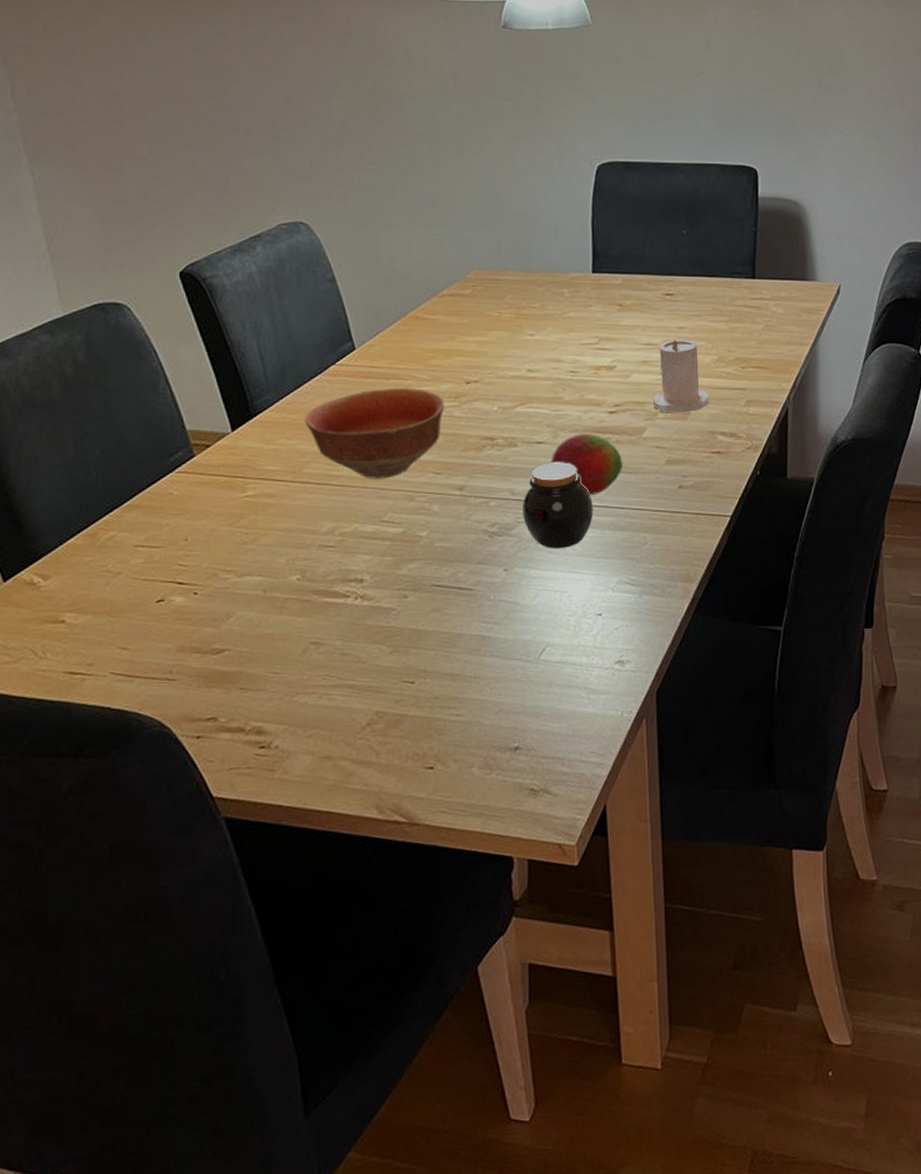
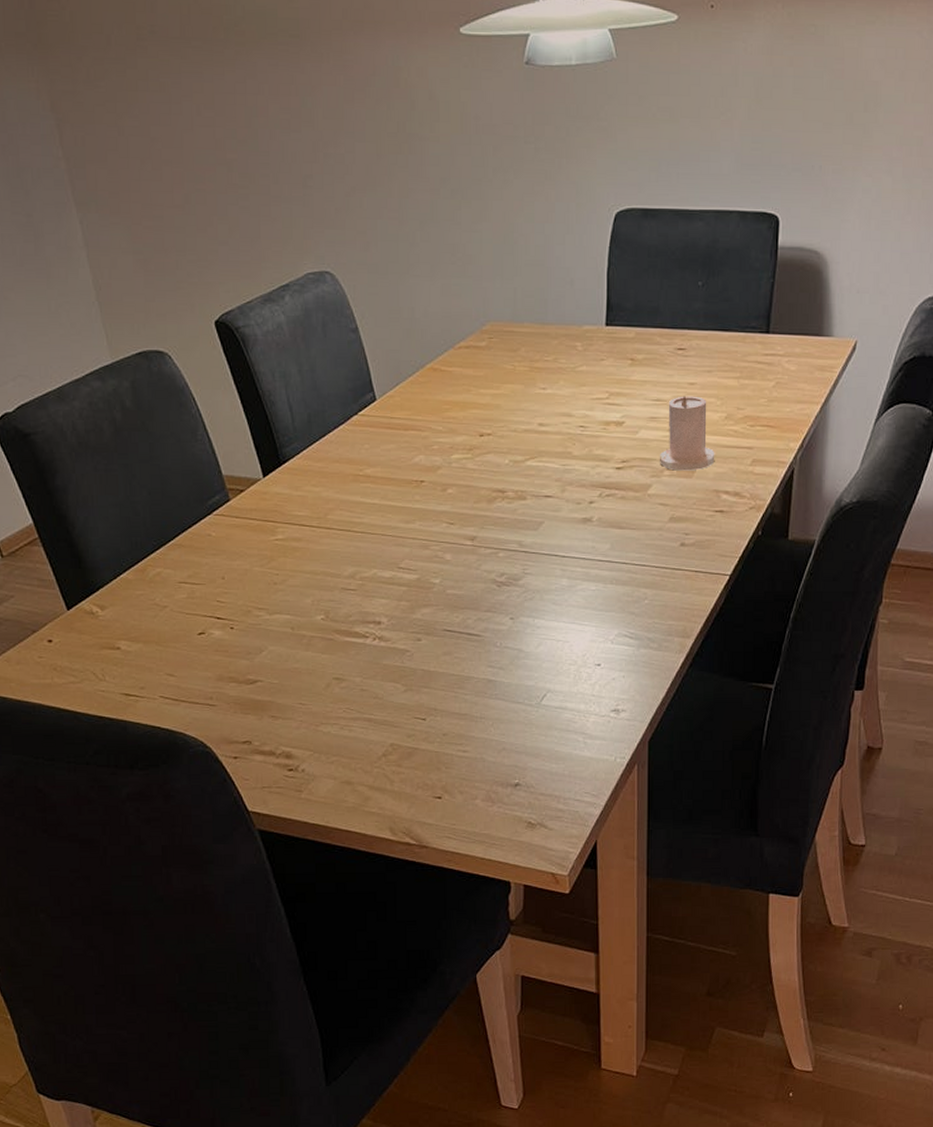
bowl: present [304,388,445,479] -> none [329,440,459,527]
jar: present [522,462,593,548] -> none [530,516,597,600]
fruit: present [550,433,623,496] -> none [558,488,627,550]

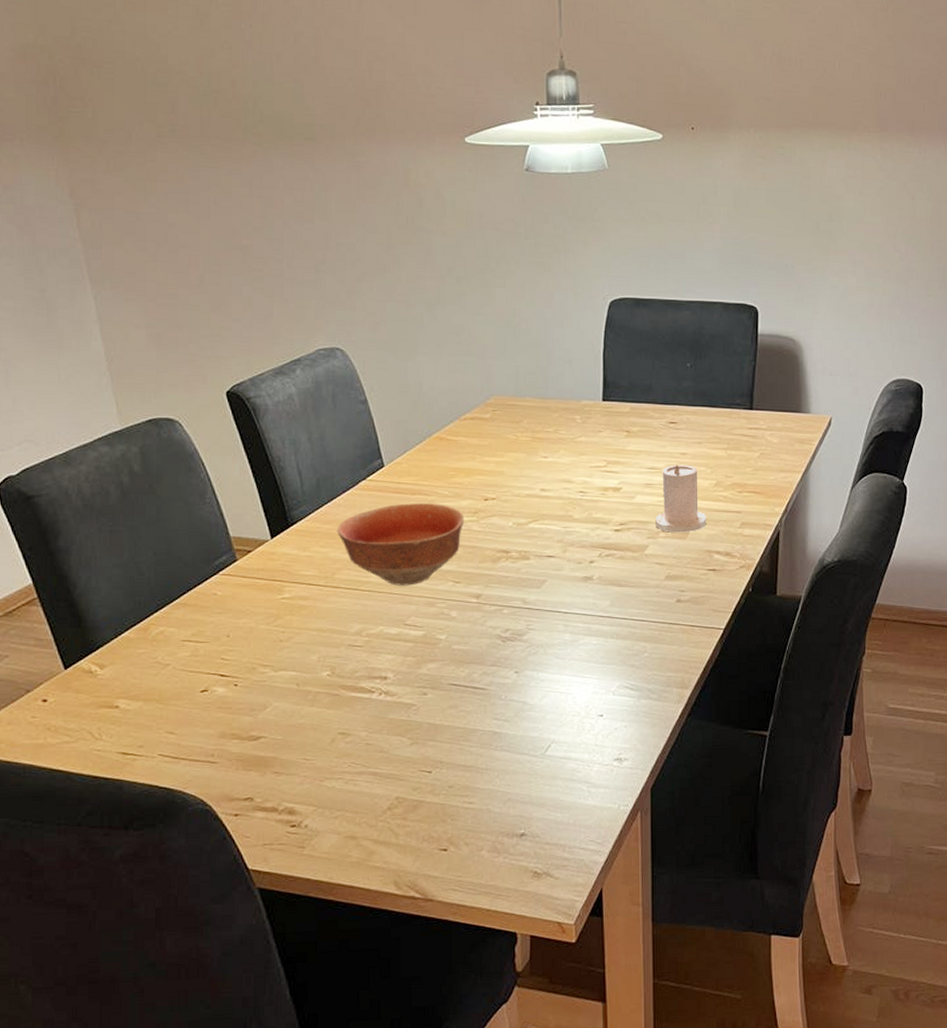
bowl: none [329,440,459,527] -> present [337,503,465,586]

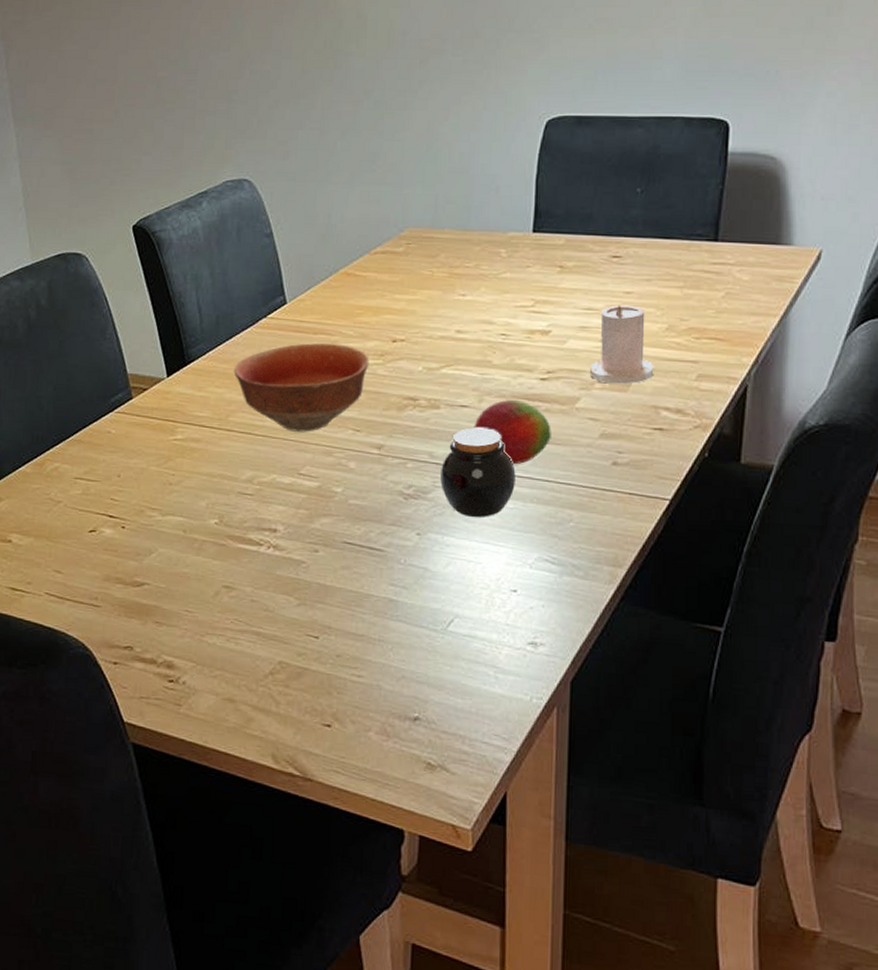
jar: none [533,575,598,654] -> present [440,427,516,517]
fruit: none [560,549,626,606] -> present [473,399,551,465]

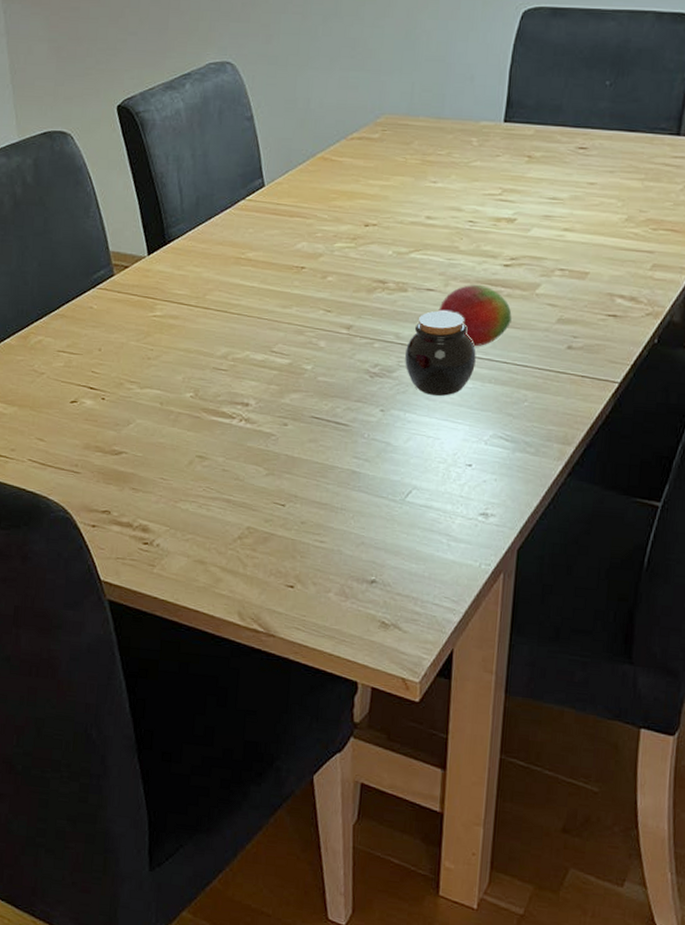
bowl: present [233,343,370,432] -> none [212,225,342,312]
candle: present [589,305,654,385] -> none [550,195,612,272]

